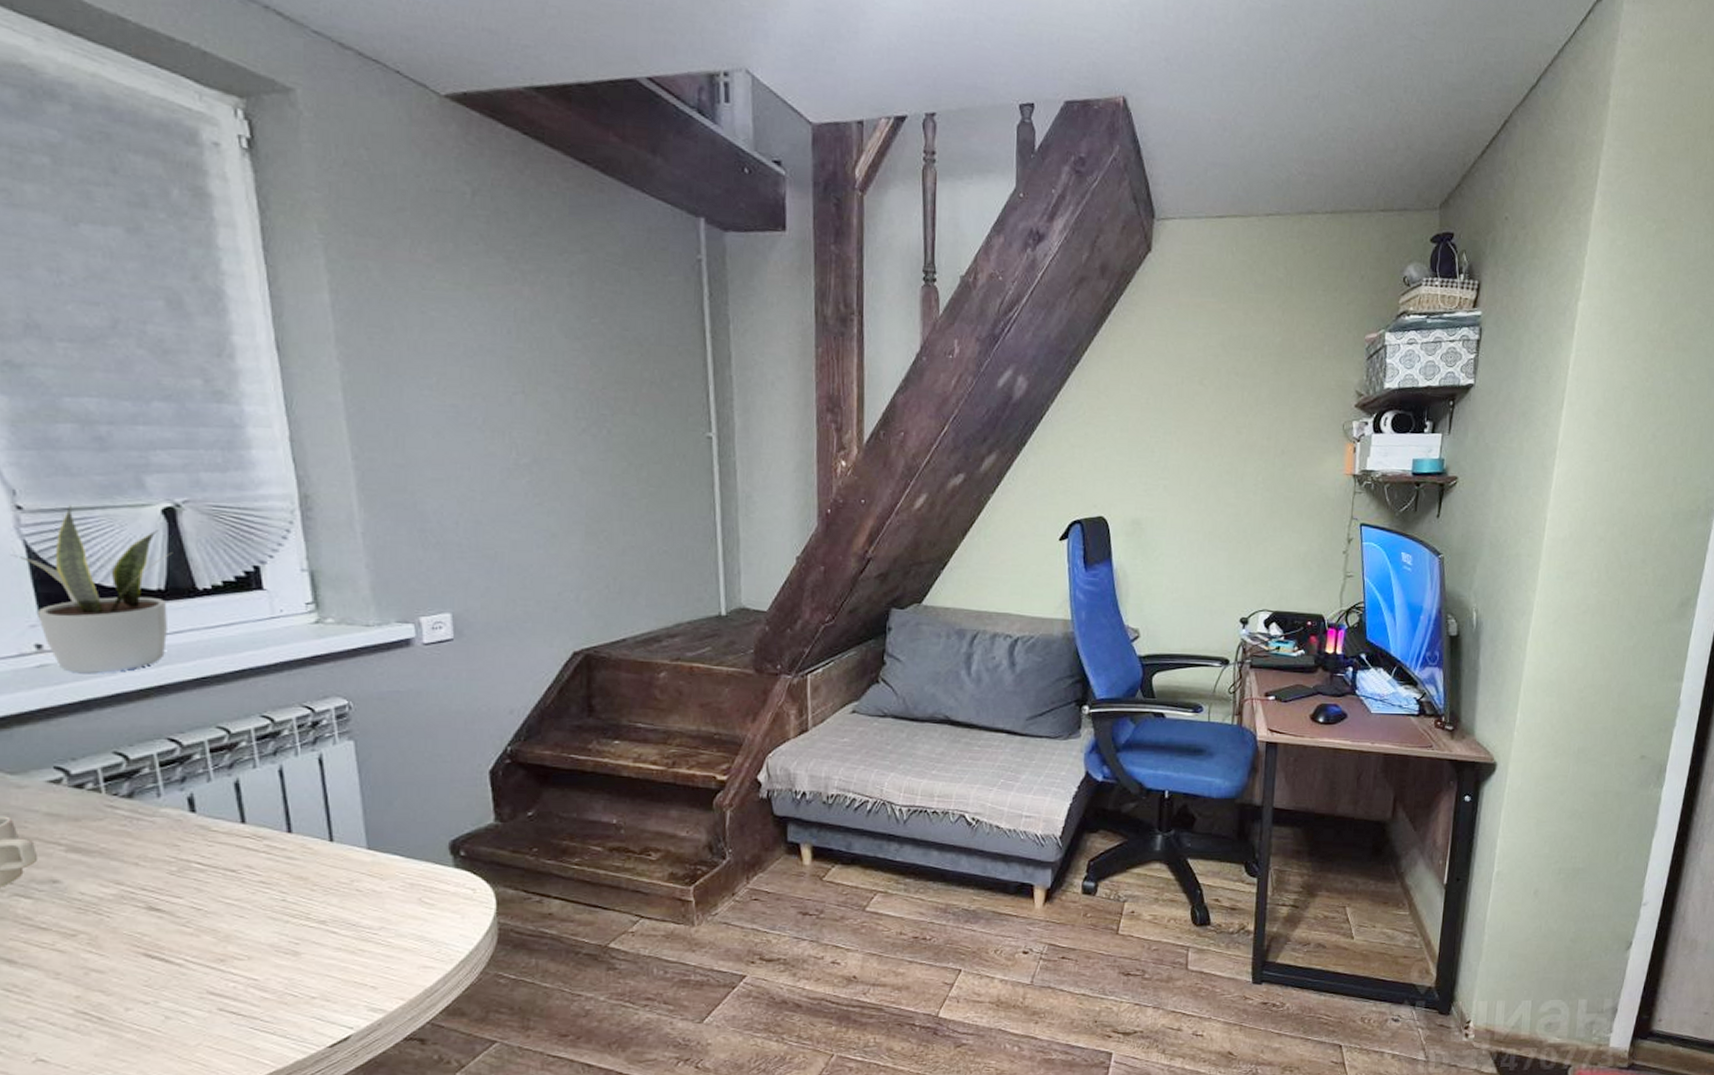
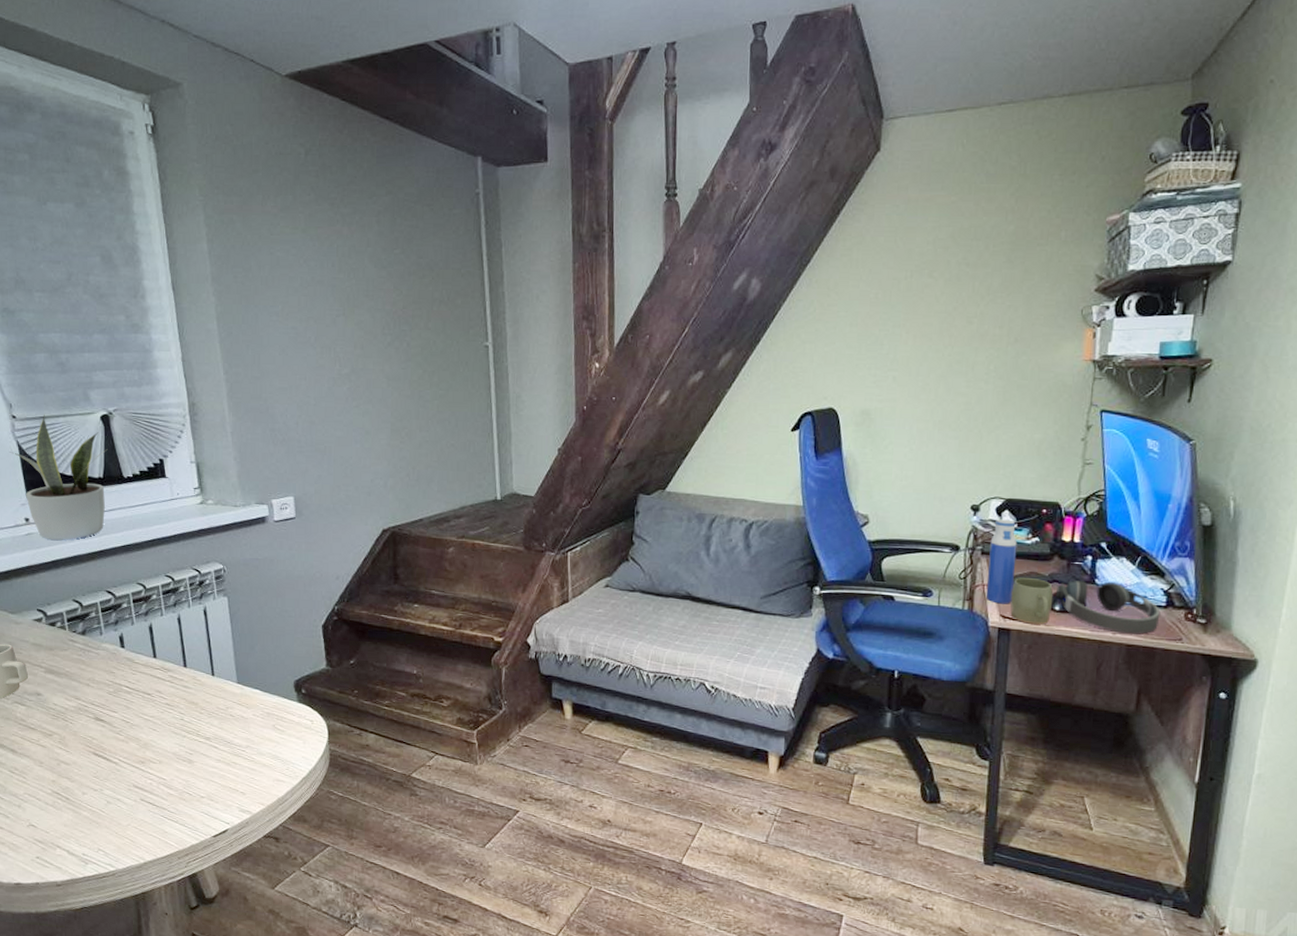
water bottle: none [1254,632,1284,718] -> present [985,519,1018,604]
mug: none [1277,689,1318,737] -> present [1010,577,1054,625]
headphones: none [1320,692,1414,743] -> present [1056,581,1161,634]

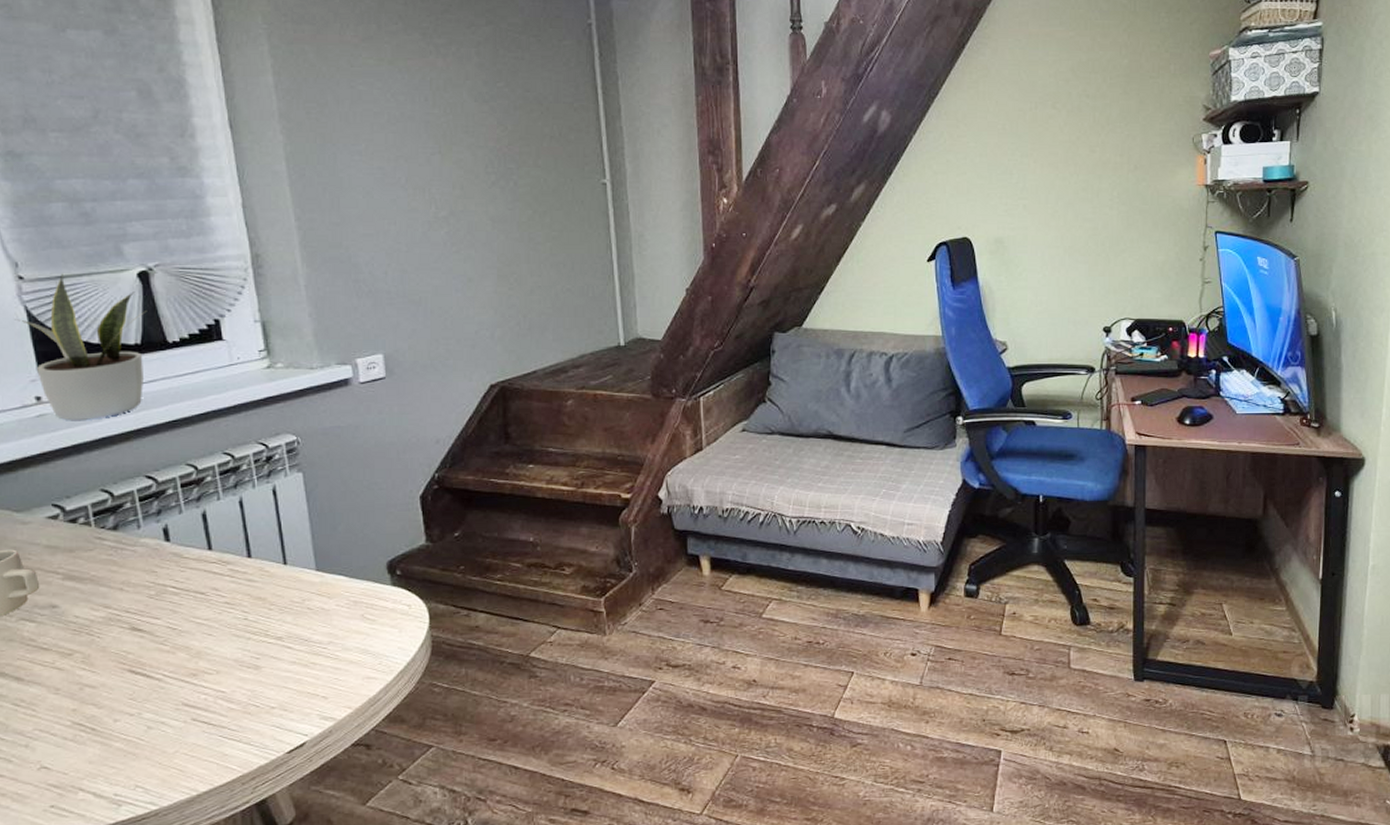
water bottle: present [985,519,1018,604] -> none [1121,339,1148,422]
mug: present [1010,577,1054,625] -> none [1144,394,1184,439]
headphones: present [1056,581,1161,634] -> none [1186,393,1279,442]

